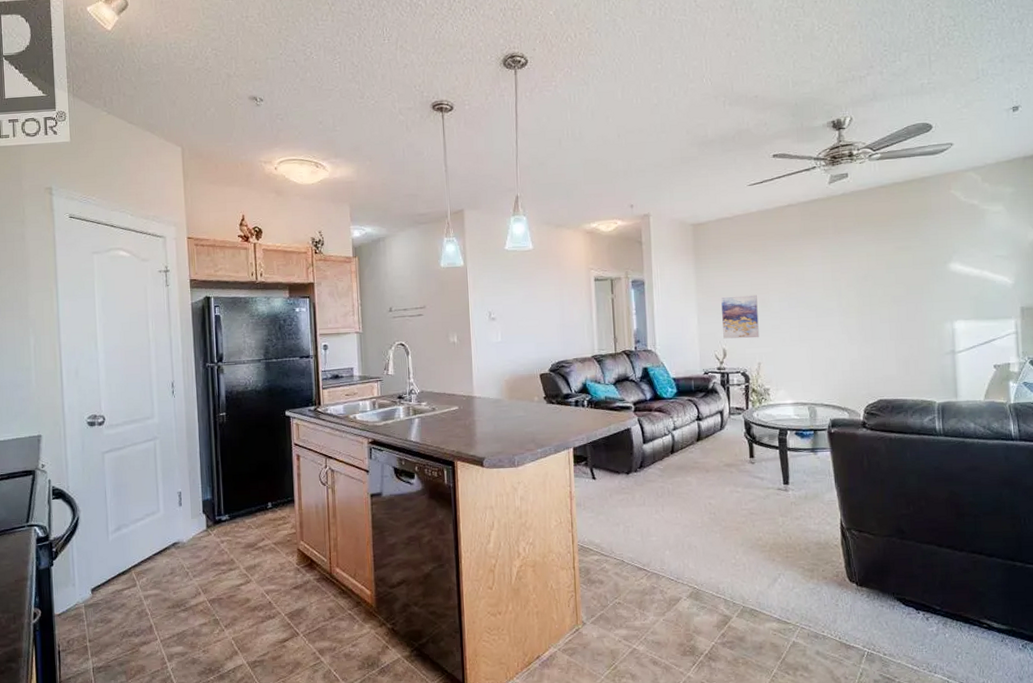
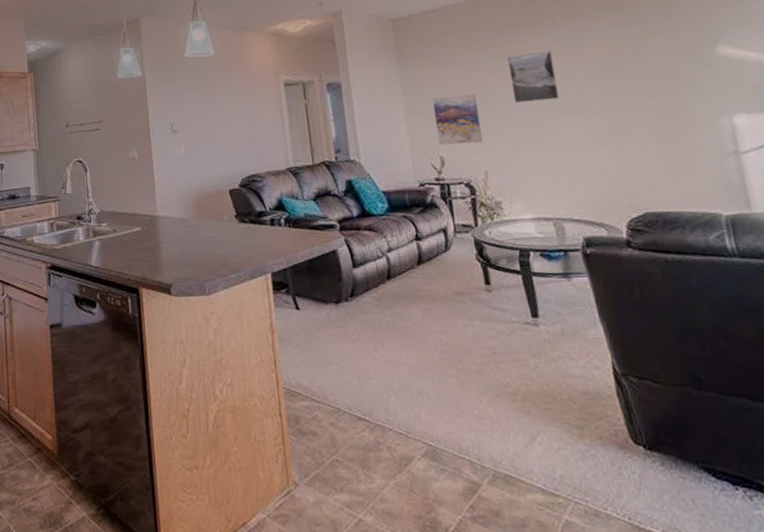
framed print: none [785,260,824,305] -> present [506,50,559,104]

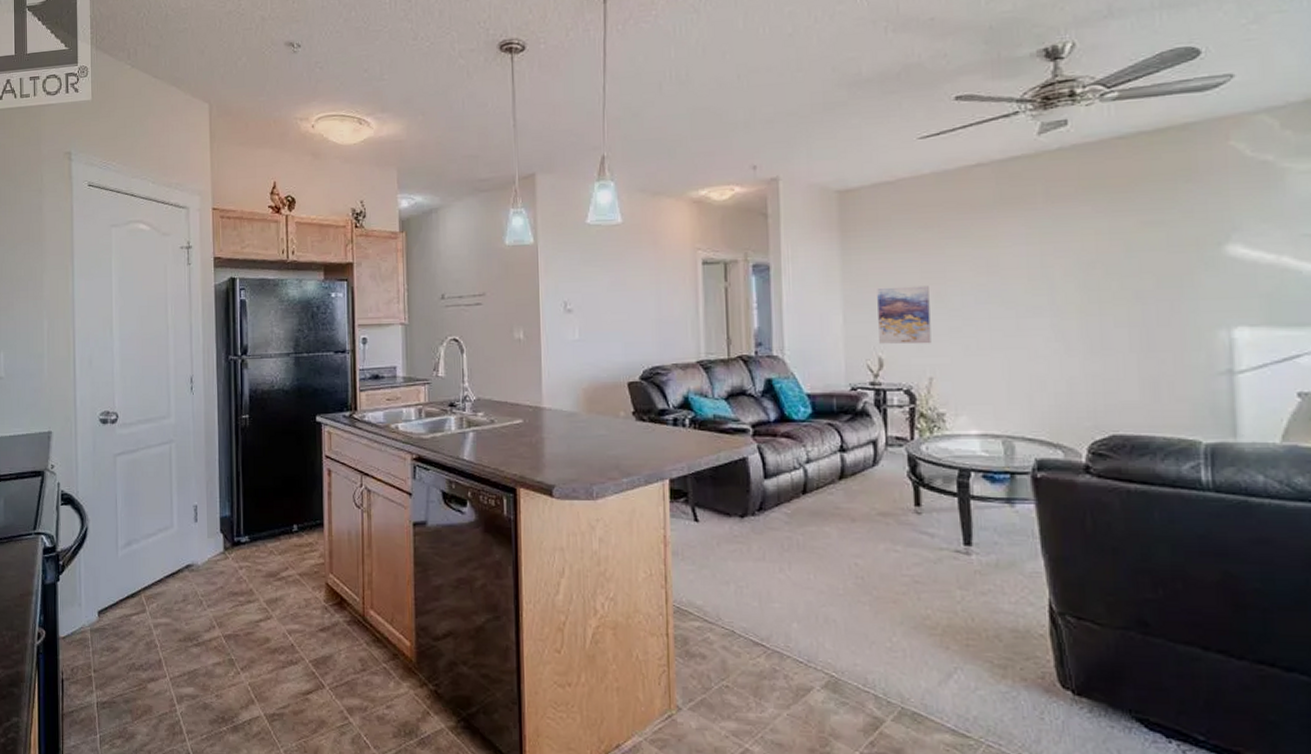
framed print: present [506,50,559,104] -> none [971,239,1028,300]

